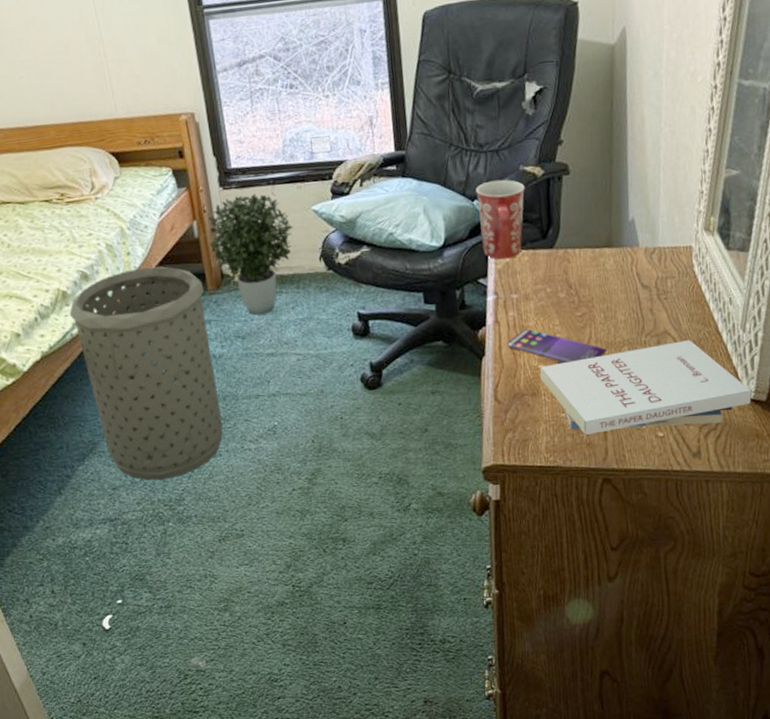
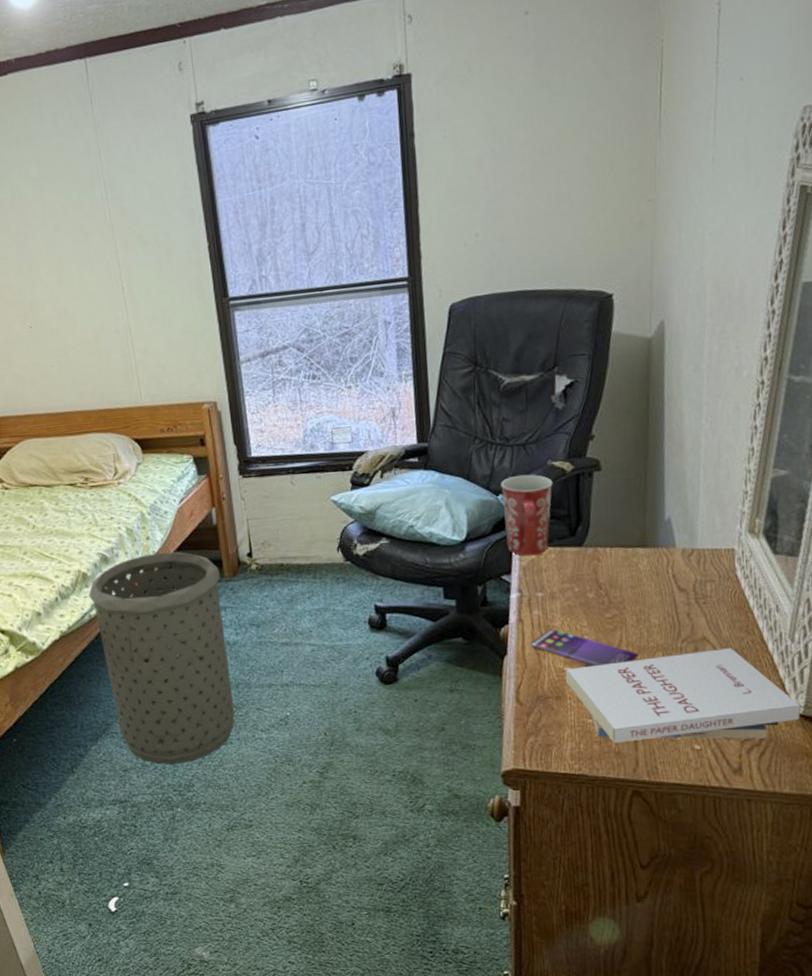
potted plant: present [208,194,293,316] -> none [227,483,311,604]

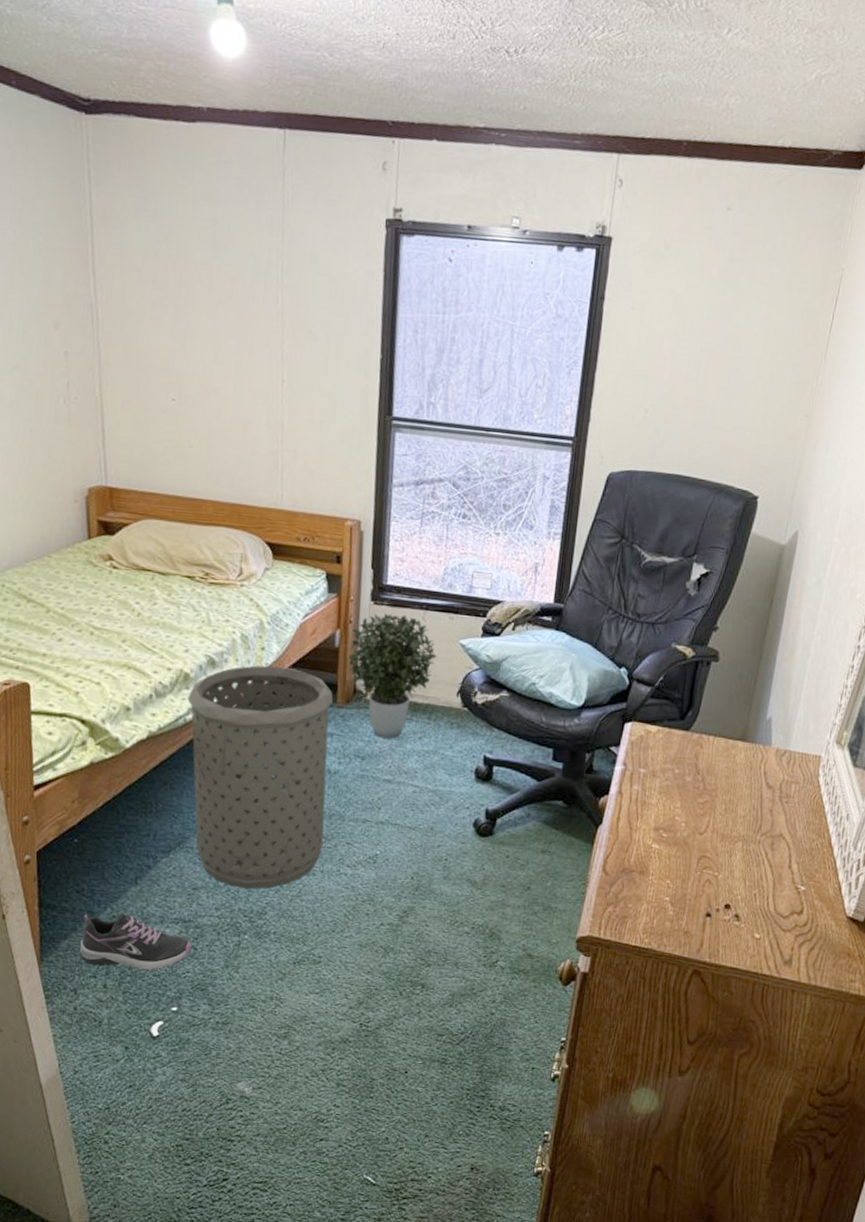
athletic shoe: none [33,800,132,852] -> present [79,912,192,971]
potted plant: none [227,483,311,604] -> present [349,613,437,739]
mug: present [501,474,553,556] -> none [620,651,674,733]
smartphone: present [531,628,639,666] -> none [625,804,721,848]
books: present [565,648,801,743] -> none [651,843,851,935]

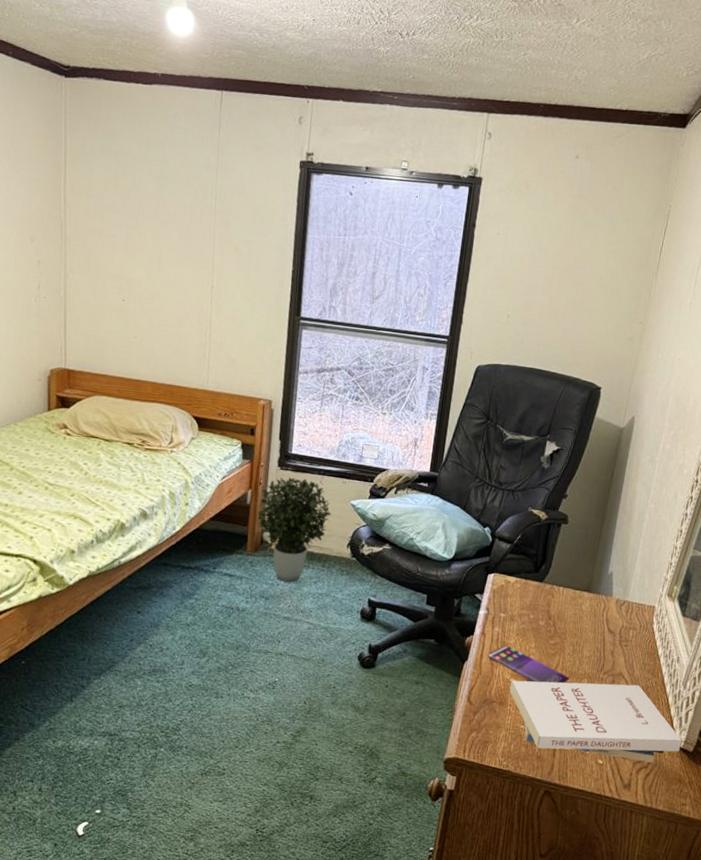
athletic shoe: present [79,912,192,971] -> none [20,725,116,777]
laundry basket: present [187,665,333,889] -> none [122,518,244,708]
smartphone: none [625,804,721,848] -> present [488,644,569,684]
books: none [651,843,851,935] -> present [509,678,682,763]

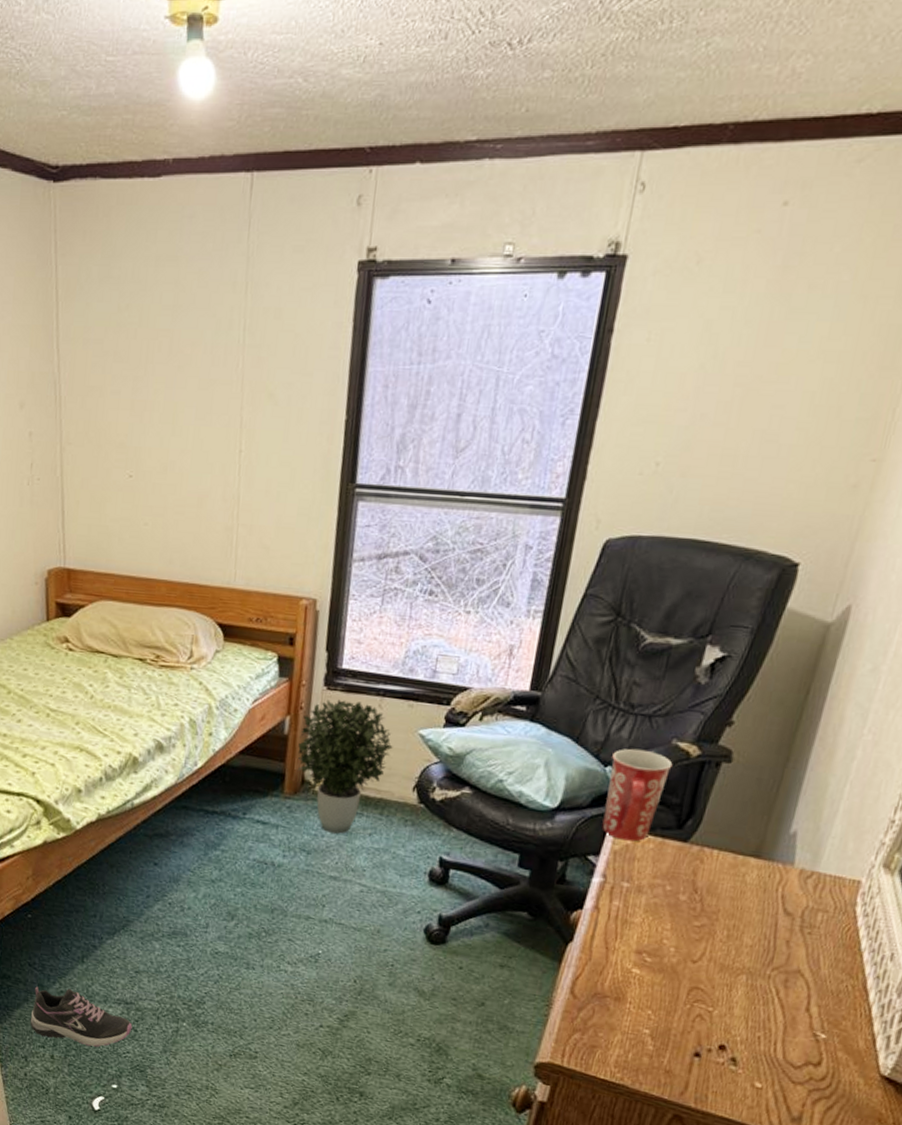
athletic shoe: none [20,725,116,777] -> present [30,986,133,1047]
mug: none [484,514,530,583] -> present [602,748,673,842]
smartphone: present [488,644,569,684] -> none [601,923,720,979]
books: present [509,678,682,763] -> none [630,969,888,1093]

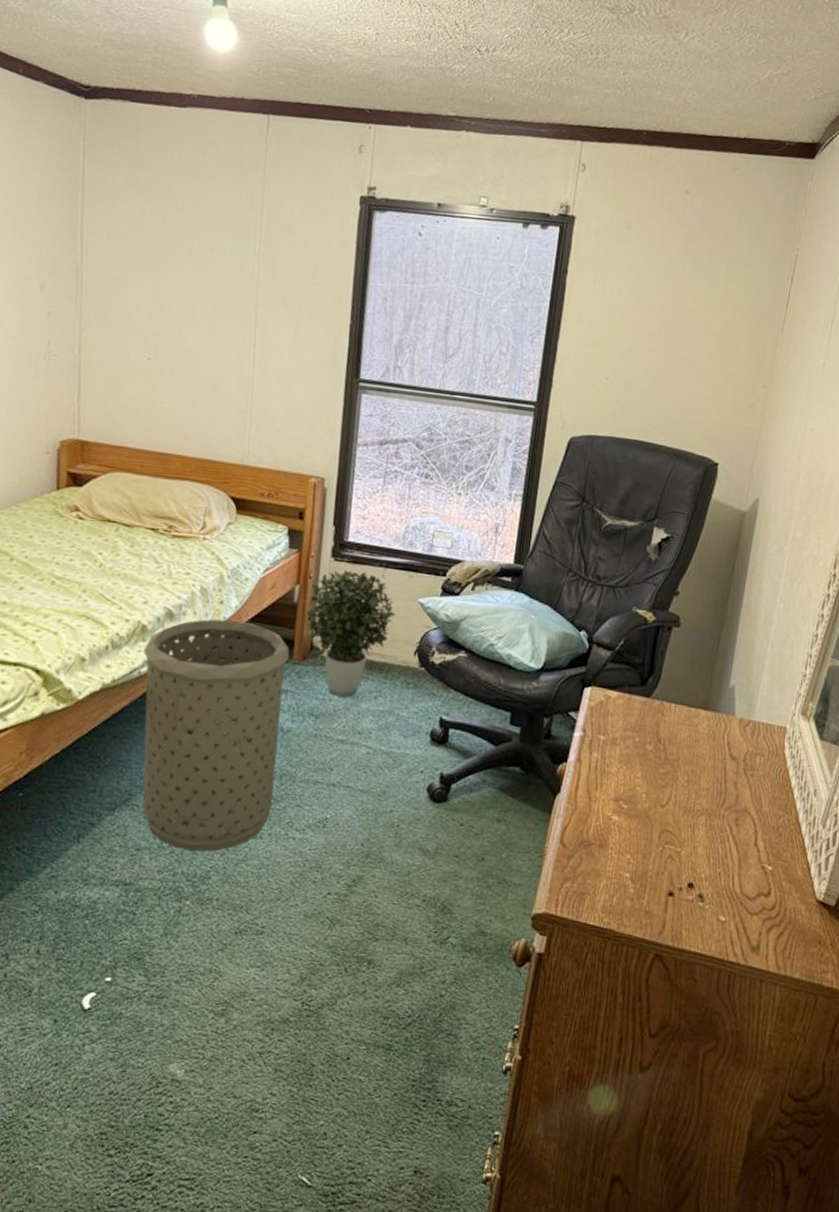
athletic shoe: present [30,986,133,1047] -> none [14,872,131,937]
laundry basket: none [135,751,280,979] -> present [142,619,290,852]
mug: present [602,748,673,842] -> none [579,615,634,698]

